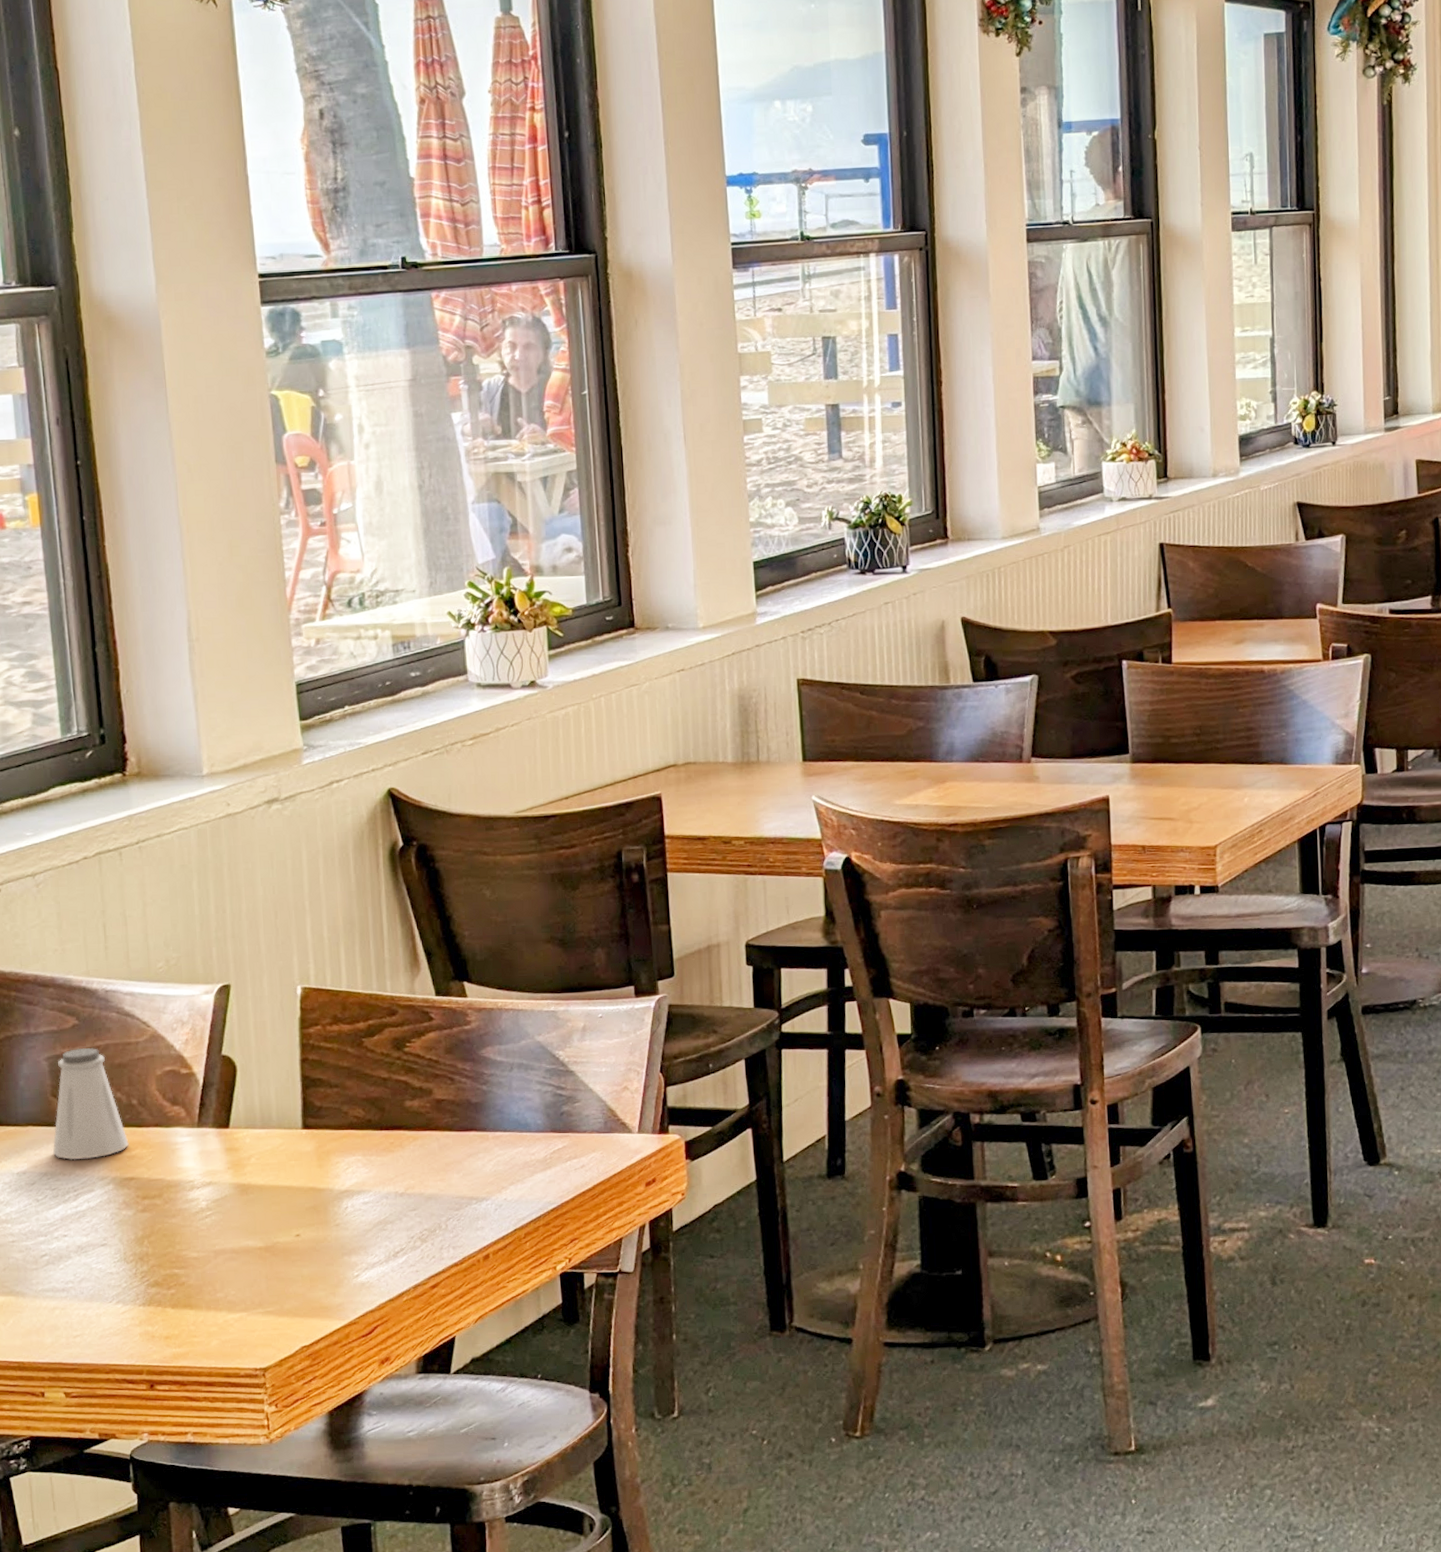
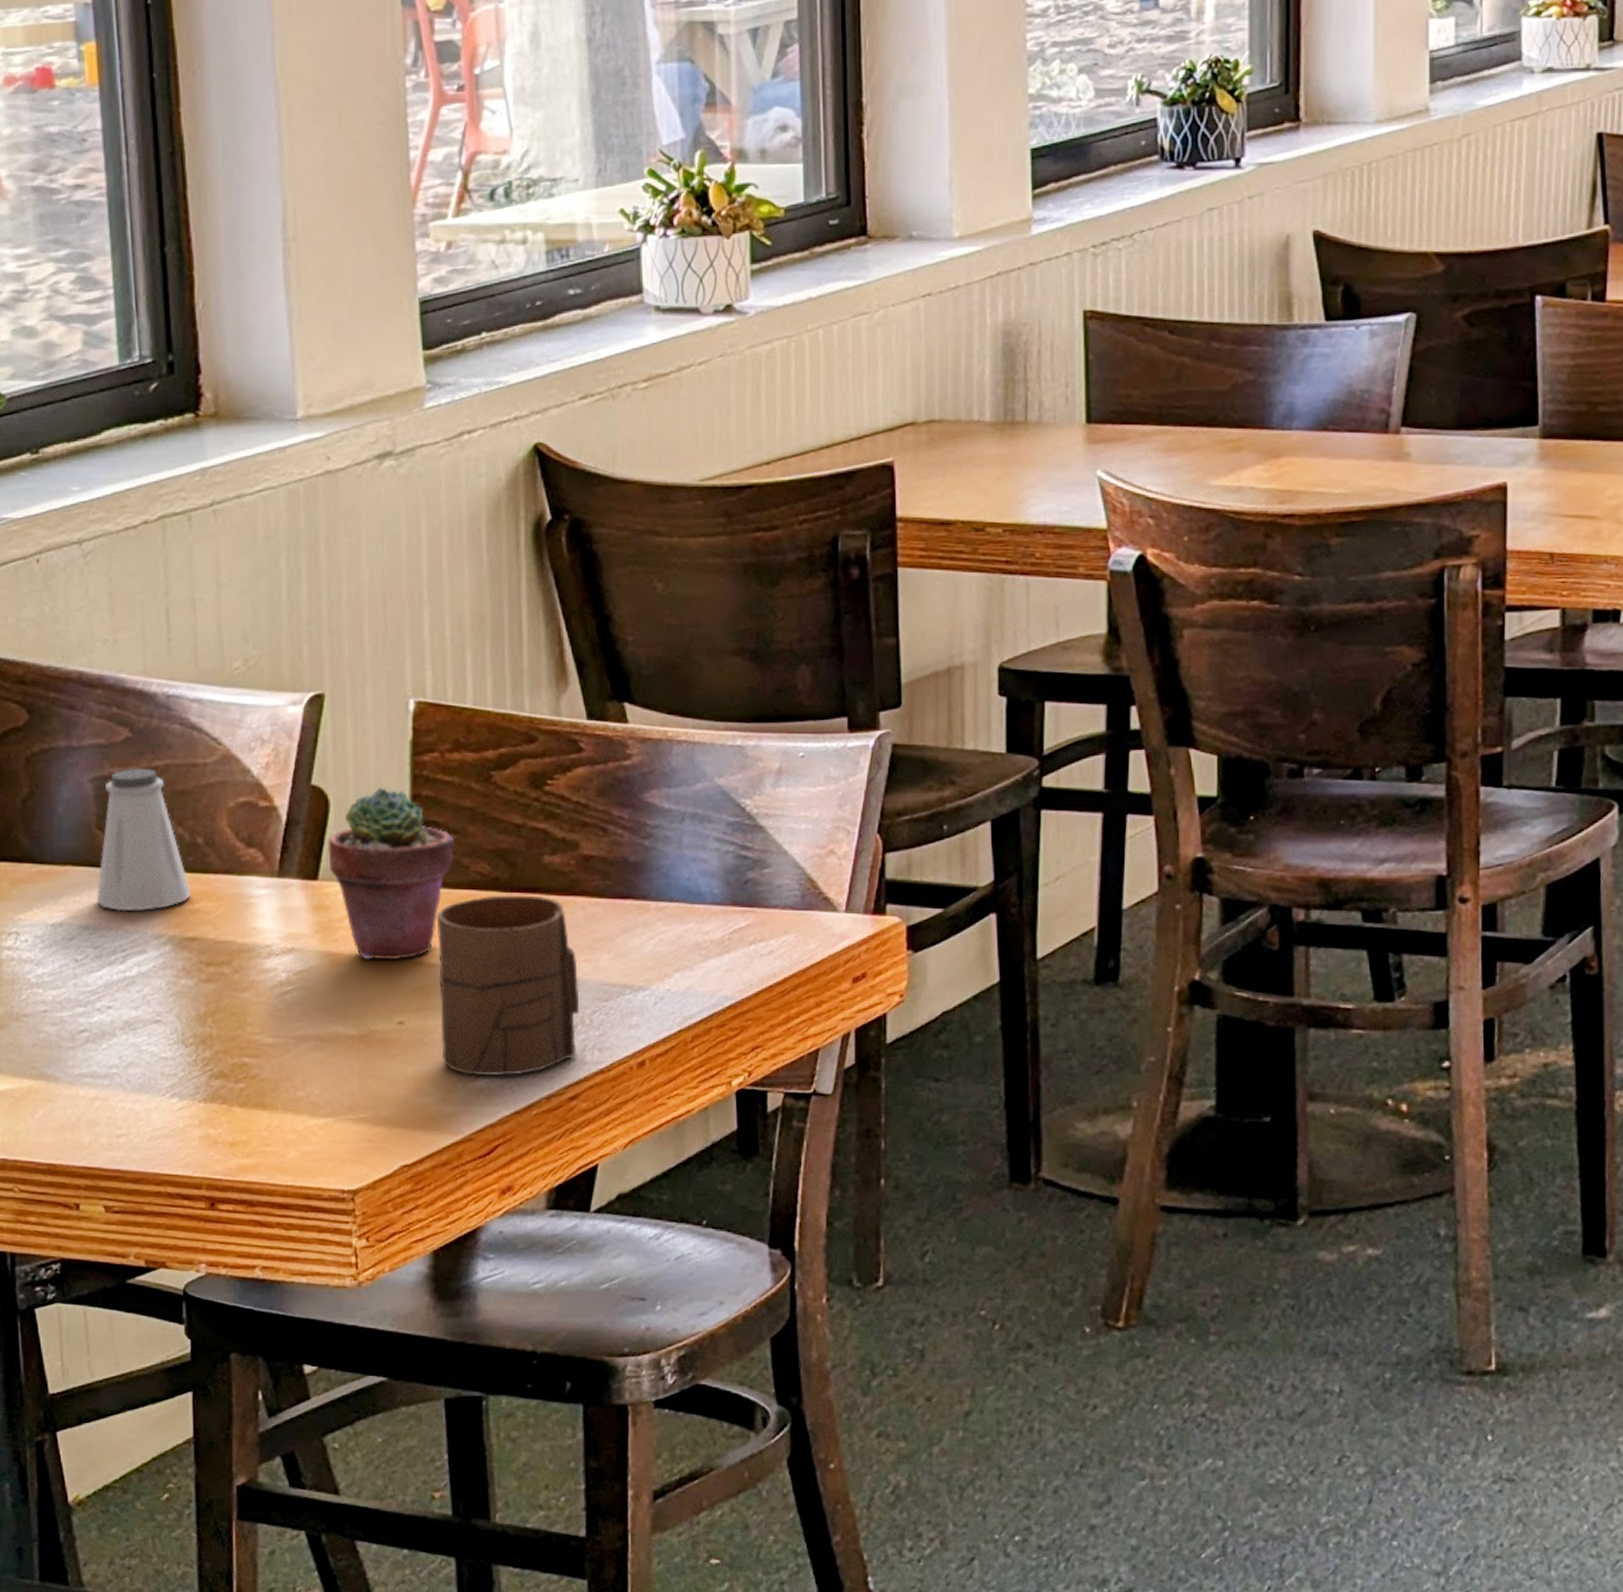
potted succulent: none [236,1054,336,1188] -> present [328,788,455,960]
cup: none [324,1132,437,1273] -> present [437,895,580,1077]

